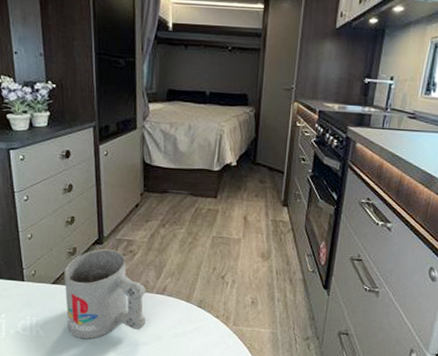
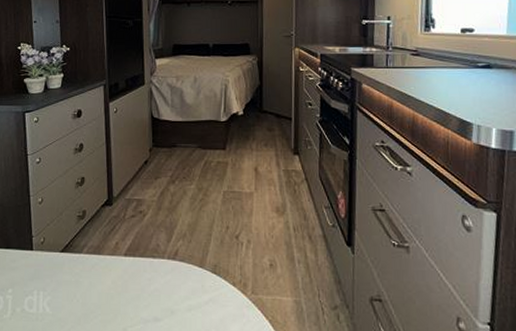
mug: present [64,249,146,340] -> none [73,211,157,316]

